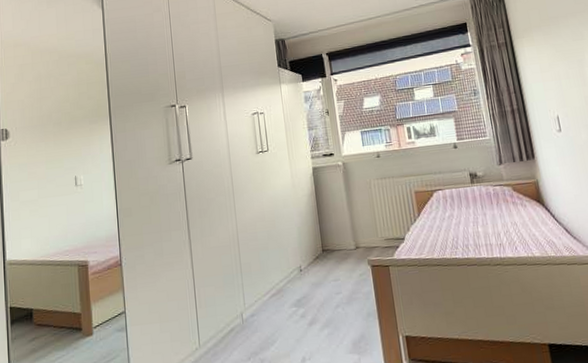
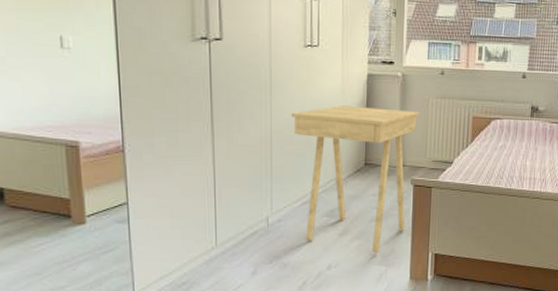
side table: none [252,194,371,341] -> present [290,105,420,254]

